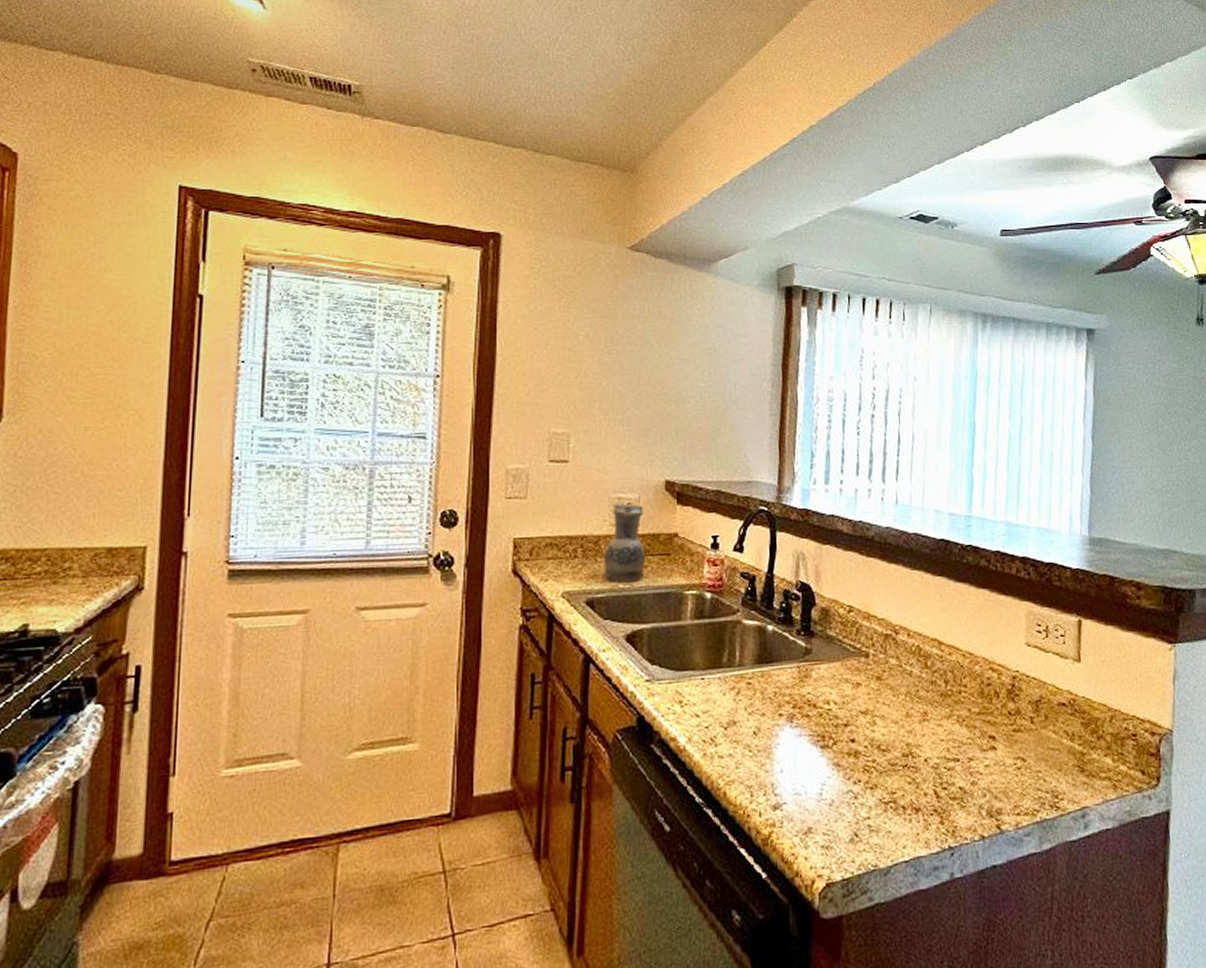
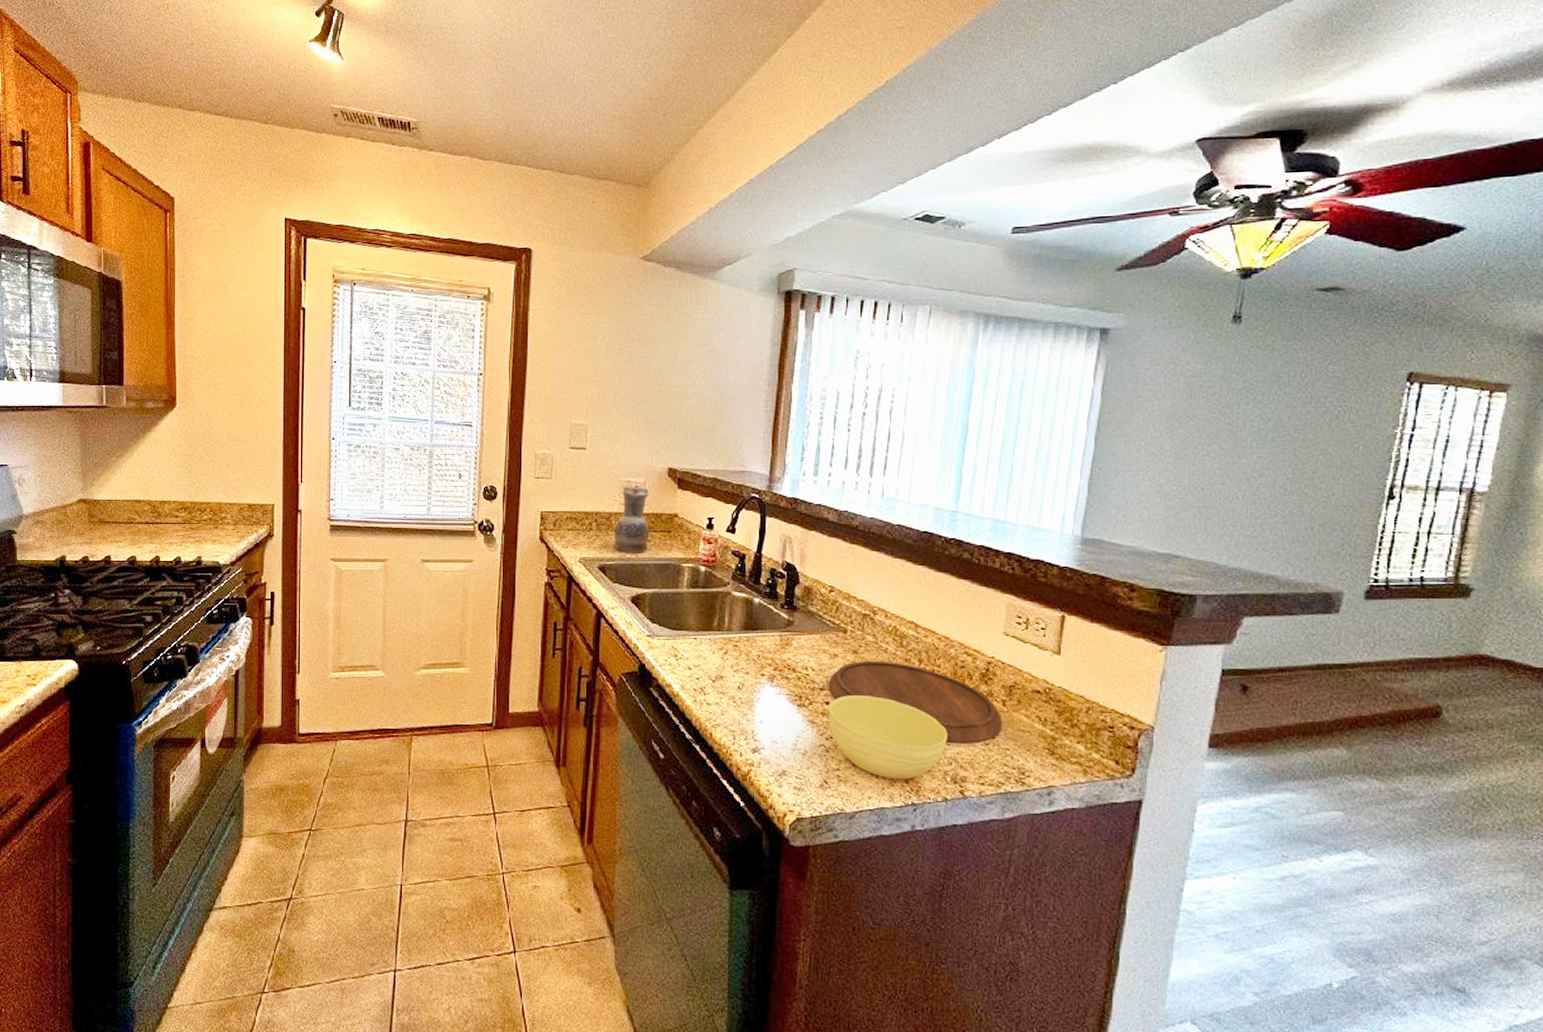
cutting board: none [854,686,1033,771] -> present [829,661,1003,743]
bowl: none [854,727,981,822] -> present [828,695,949,780]

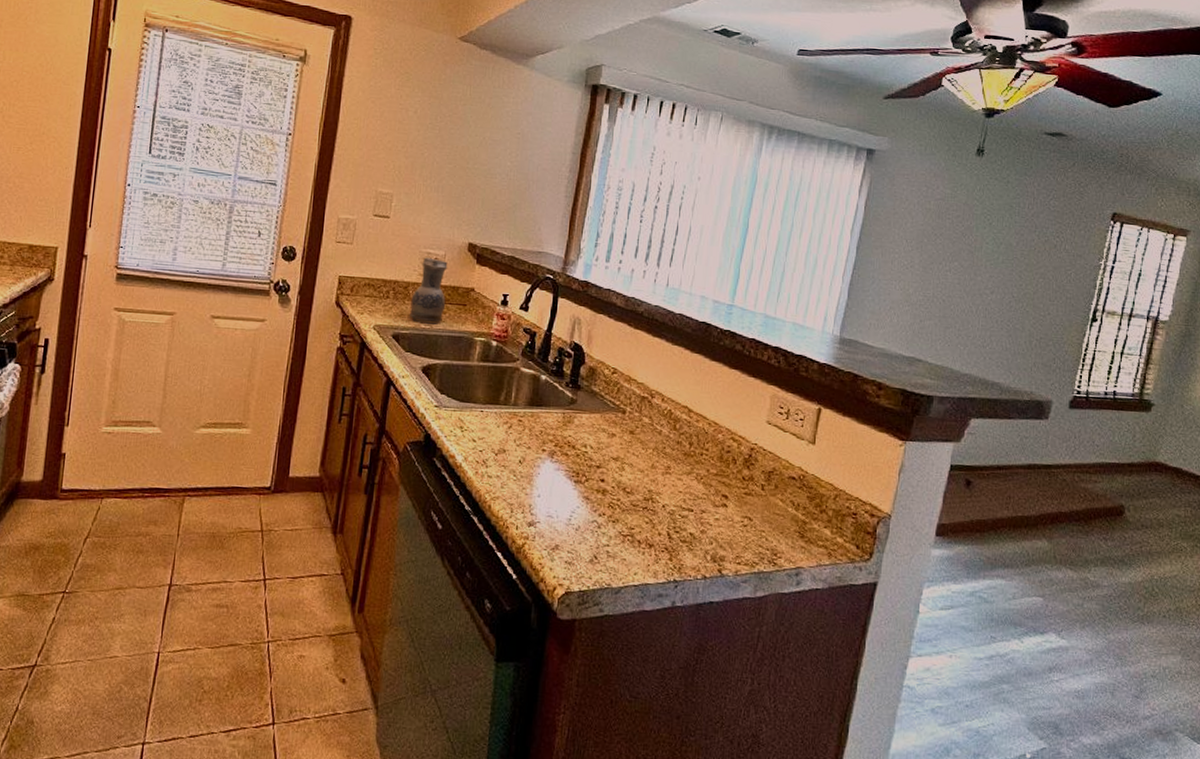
bowl: present [828,695,949,780] -> none [602,474,712,558]
cutting board: present [829,661,1003,743] -> none [606,441,761,524]

